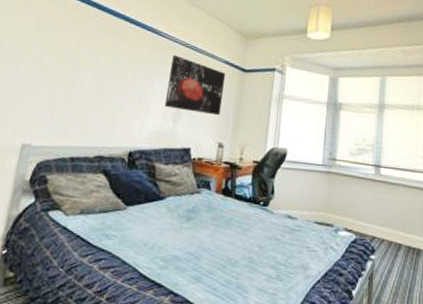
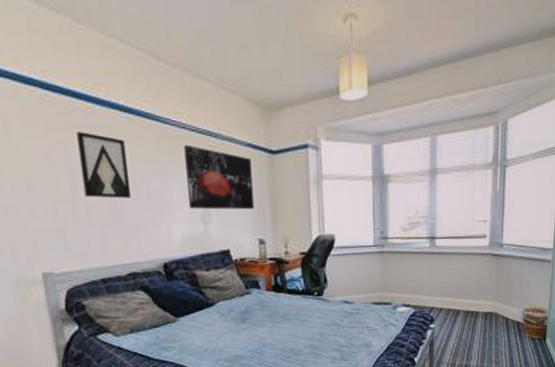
wall art: none [80,33,127,91] -> present [77,132,132,199]

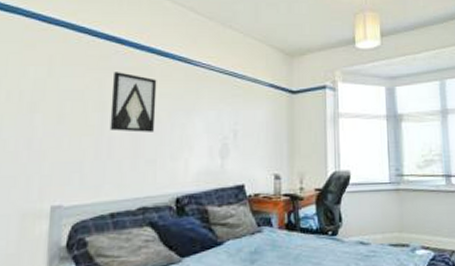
wall art: present [184,144,254,210] -> none [208,84,273,145]

